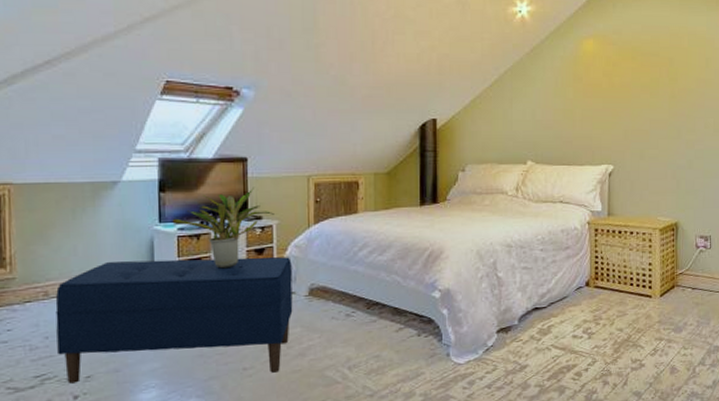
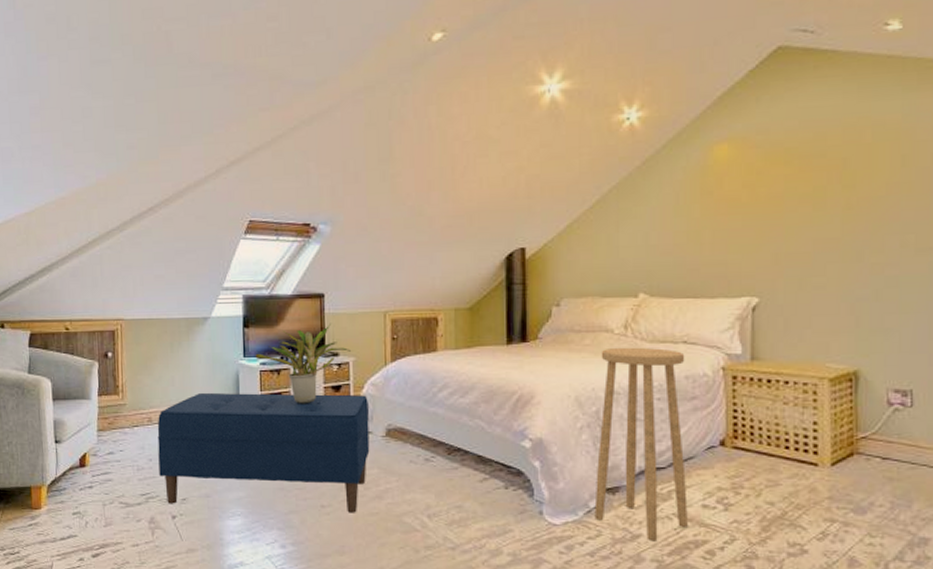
stool: none [491,206,562,370] -> present [594,347,688,542]

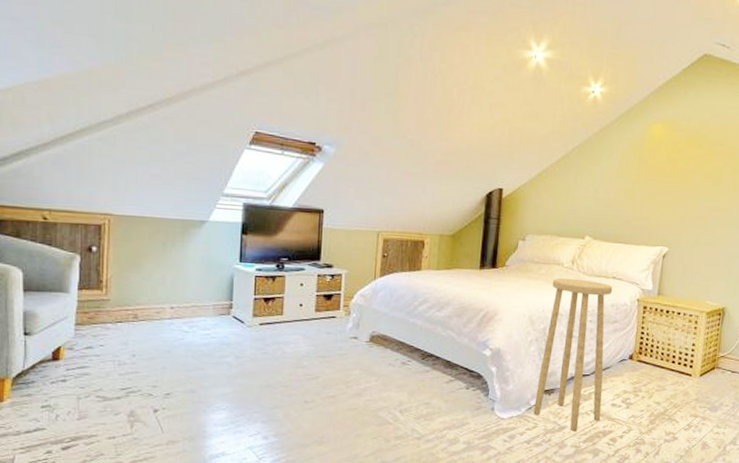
bench: present [157,393,370,513] -> none [142,294,357,408]
potted plant: present [255,323,351,404] -> none [251,237,344,310]

